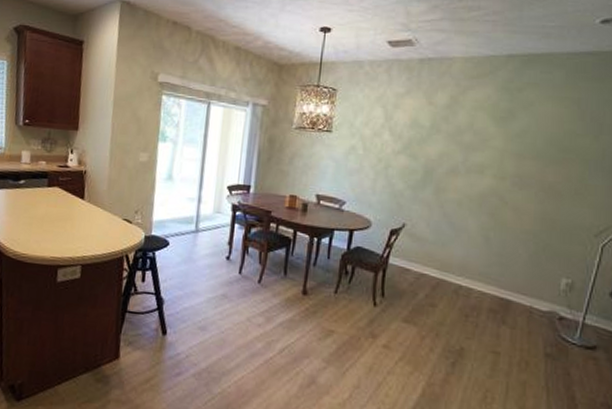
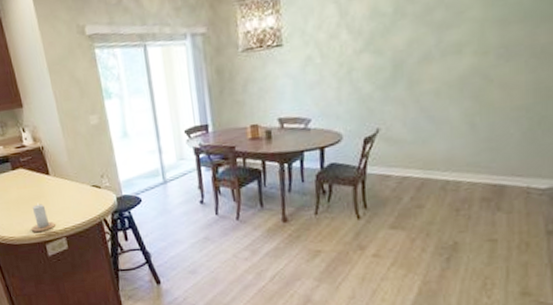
candle: none [47,224,75,255] -> present [30,203,55,232]

